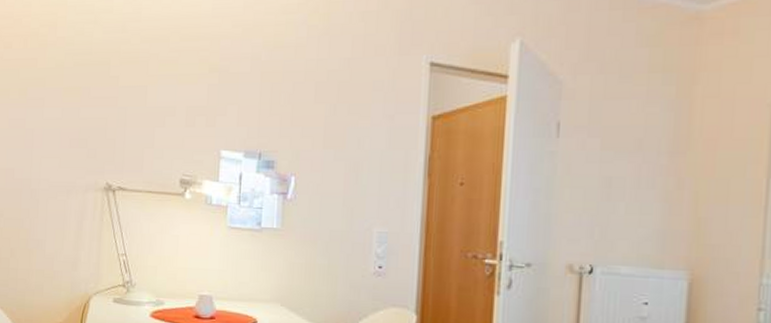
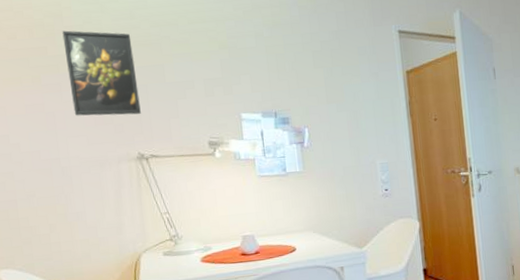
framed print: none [52,42,119,139] -> present [62,30,141,116]

